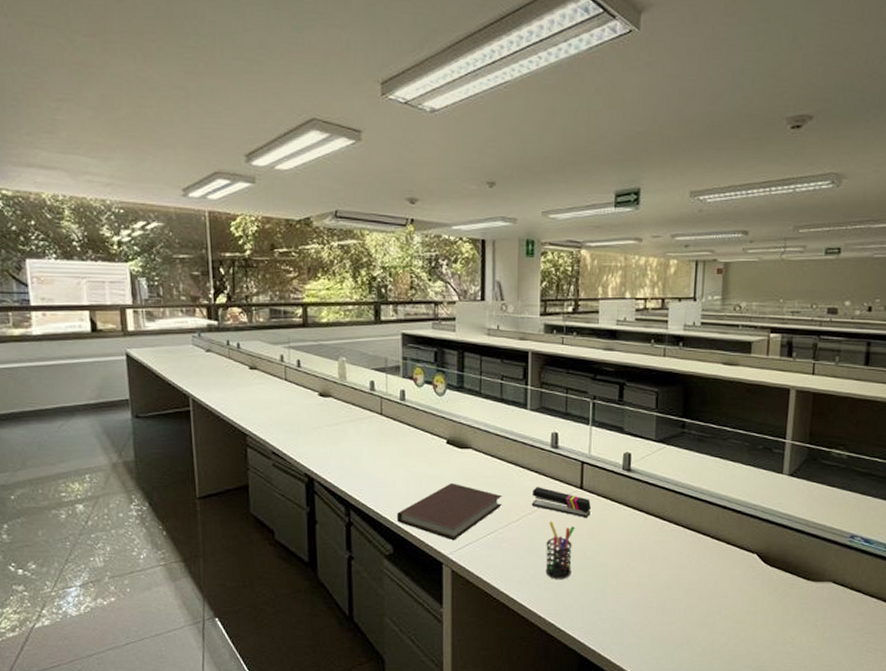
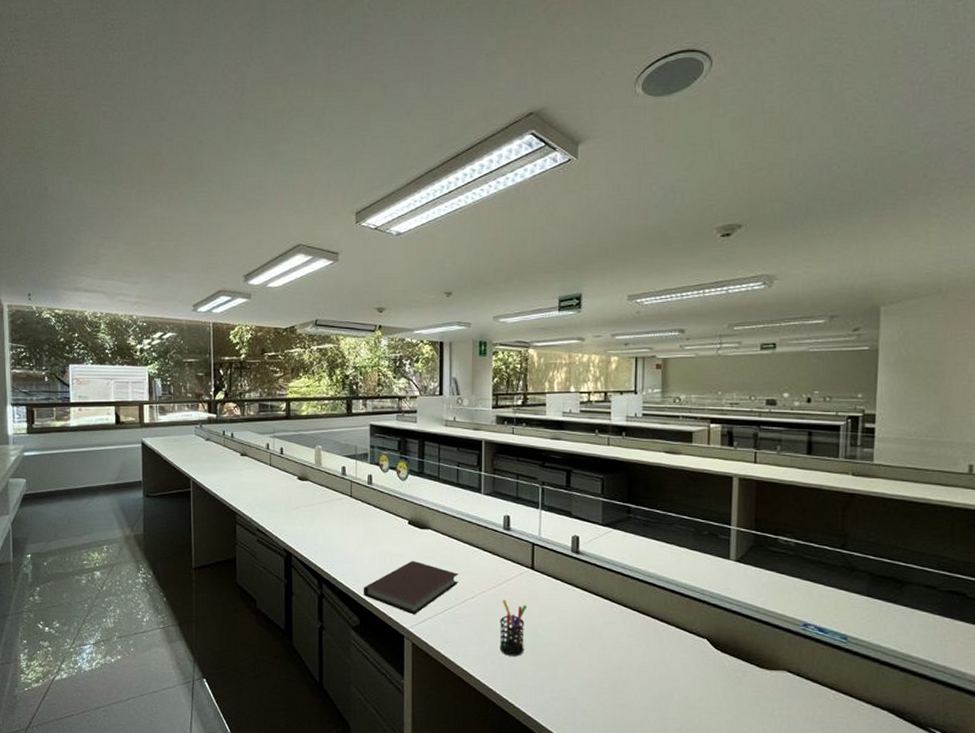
stapler: present [531,487,592,517] -> none [485,566,543,597]

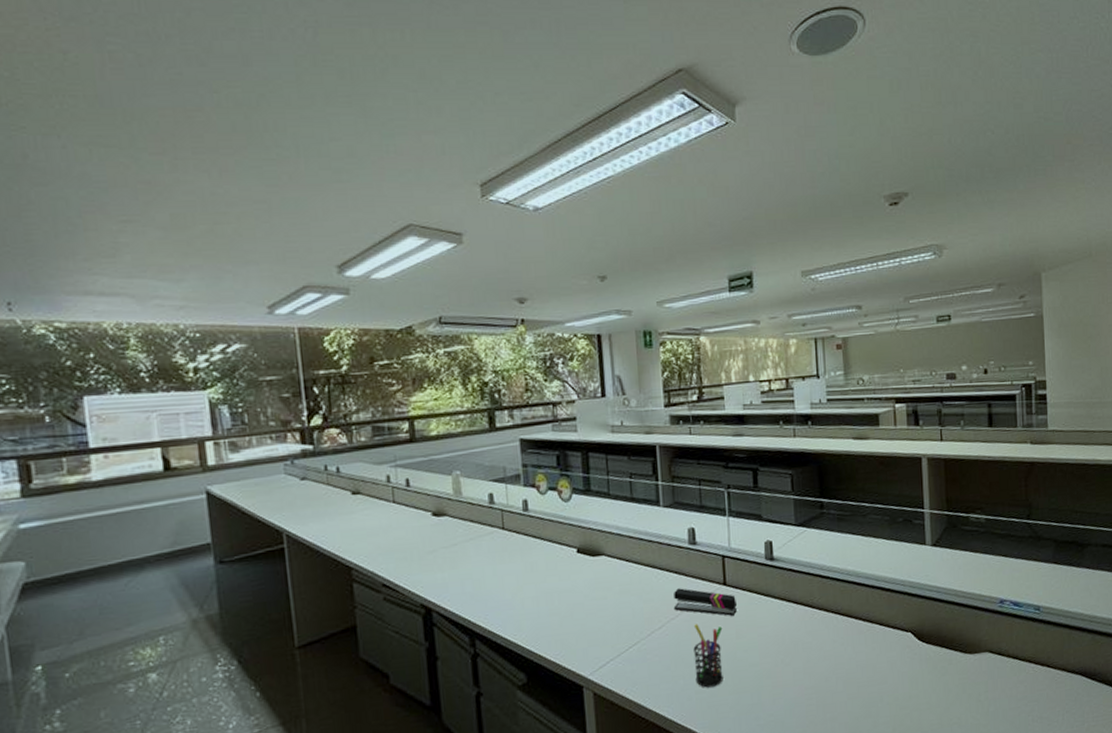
notebook: present [363,560,458,615] -> none [527,594,642,660]
stapler: none [485,566,543,597] -> present [673,588,738,616]

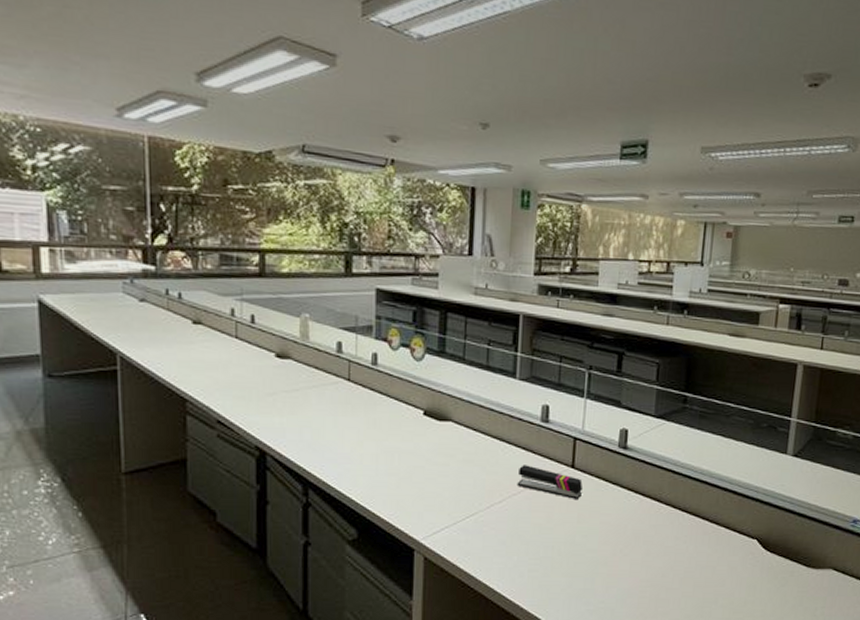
pen holder: present [693,624,723,688] -> none [530,503,565,567]

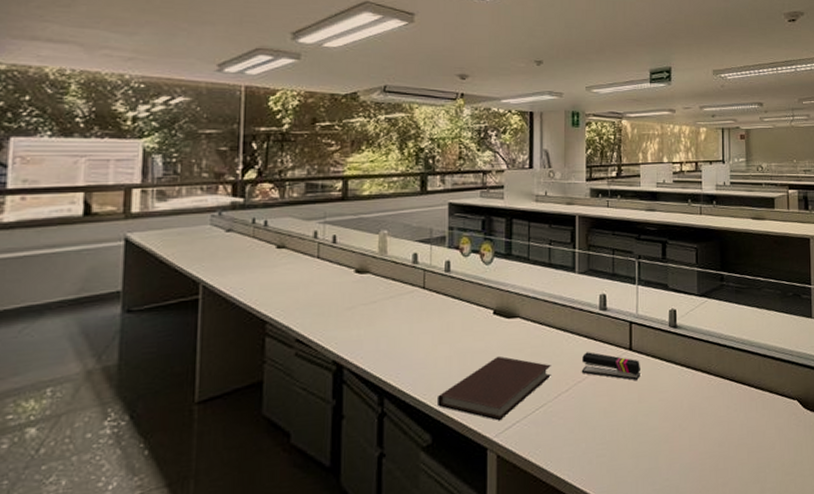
notebook: none [362,459,484,524] -> present [436,356,551,421]

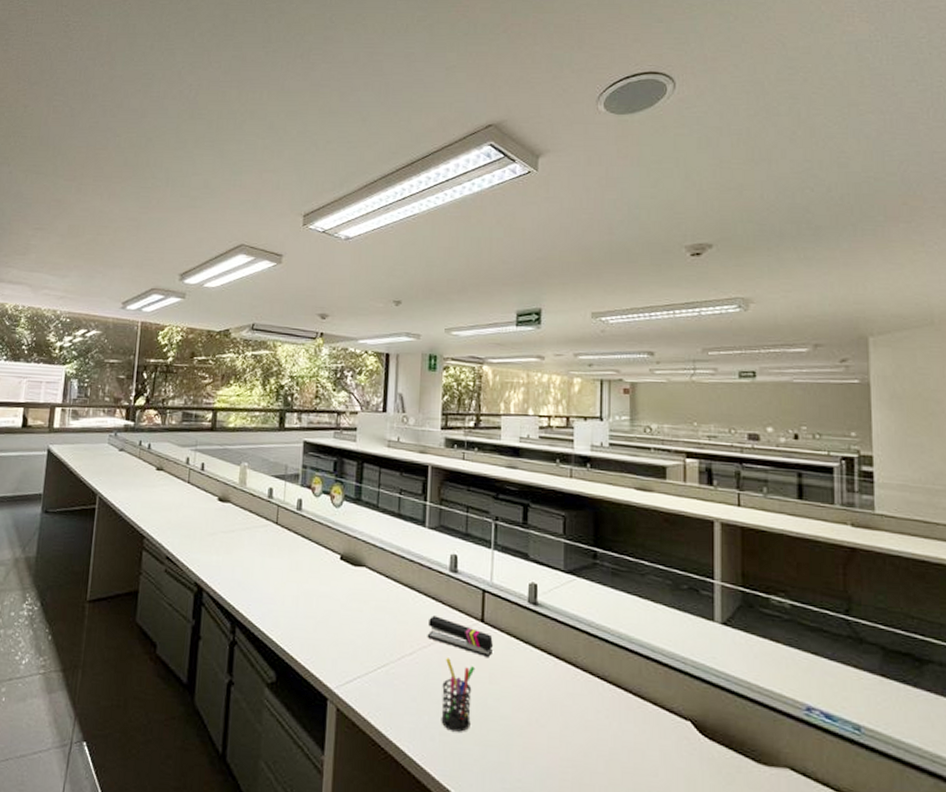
notebook: present [436,356,551,421] -> none [282,603,396,672]
pen holder: none [597,387,626,452] -> present [441,658,475,732]

